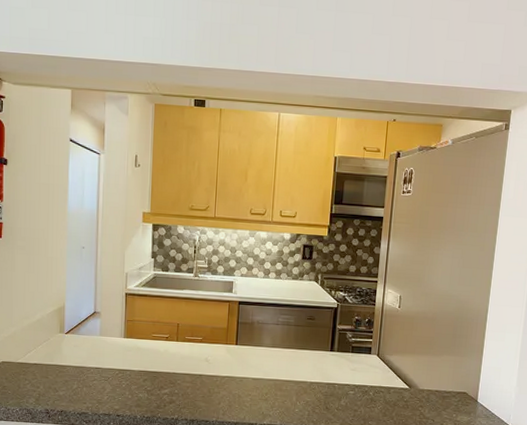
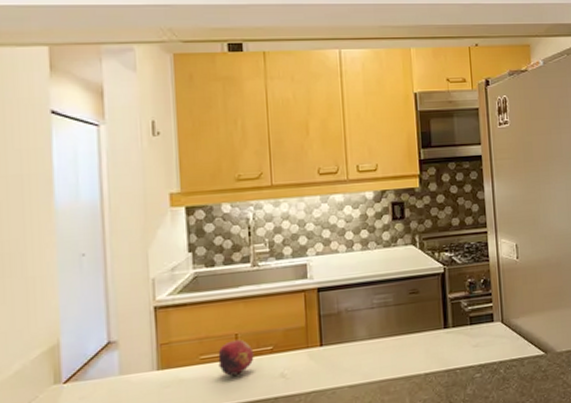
fruit: none [164,327,189,353] -> present [218,339,254,376]

